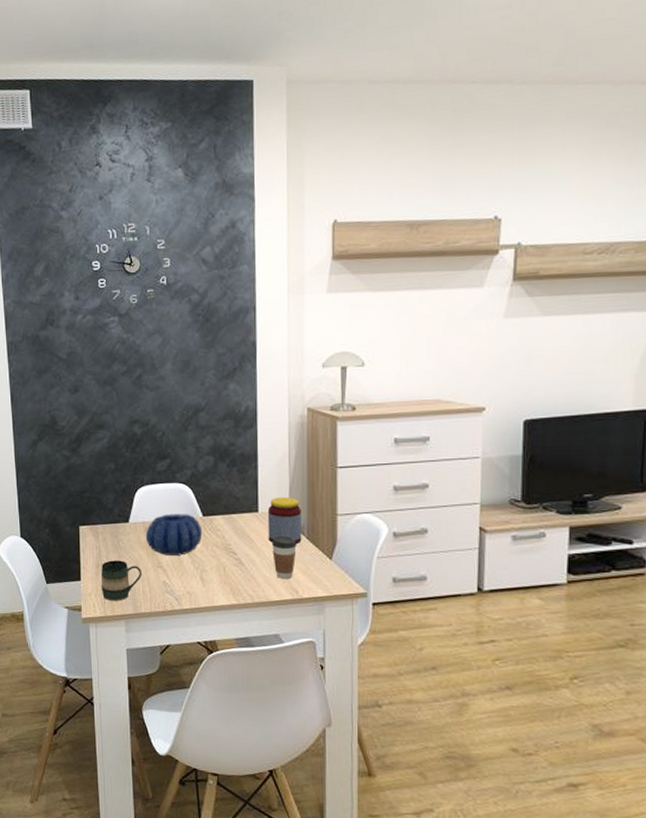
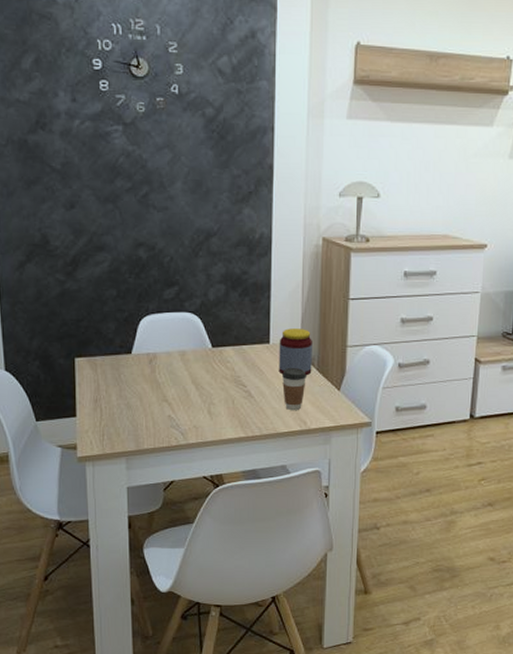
mug: present [101,560,142,601] -> none [99,394,145,437]
decorative bowl: present [145,514,203,555] -> none [149,345,211,388]

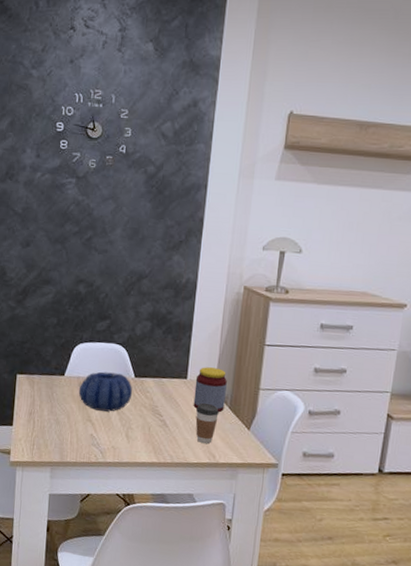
decorative bowl: none [149,345,211,388] -> present [78,371,133,412]

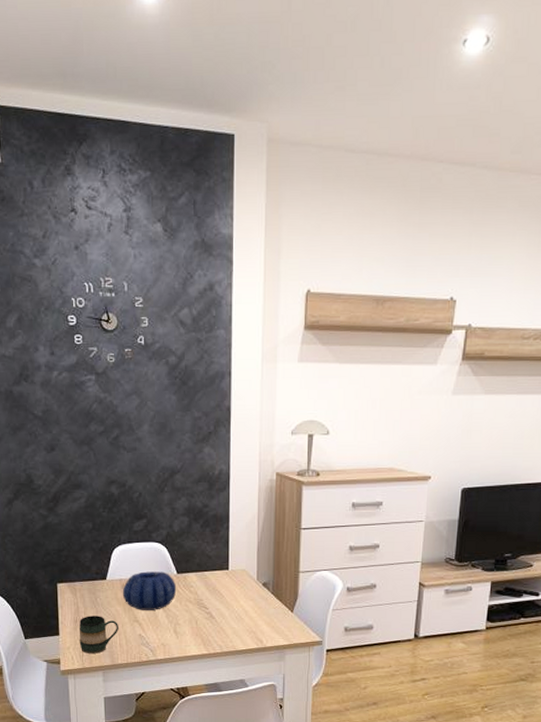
mug: none [31,409,71,449] -> present [79,616,118,654]
jar: present [193,367,227,412] -> none [237,556,267,598]
coffee cup: present [195,403,219,444] -> none [241,591,262,631]

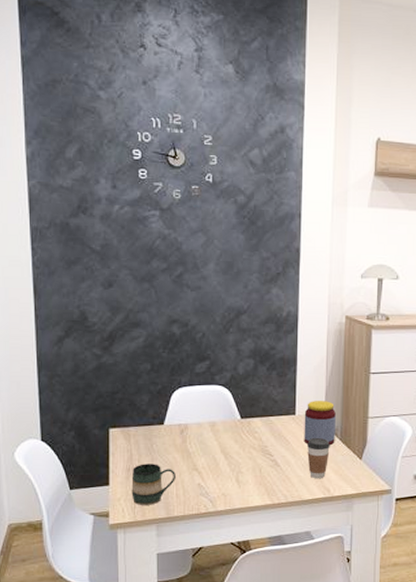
decorative bowl: present [122,571,177,610] -> none [181,416,240,458]
jar: none [237,556,267,598] -> present [304,401,336,445]
coffee cup: none [241,591,262,631] -> present [307,437,330,479]

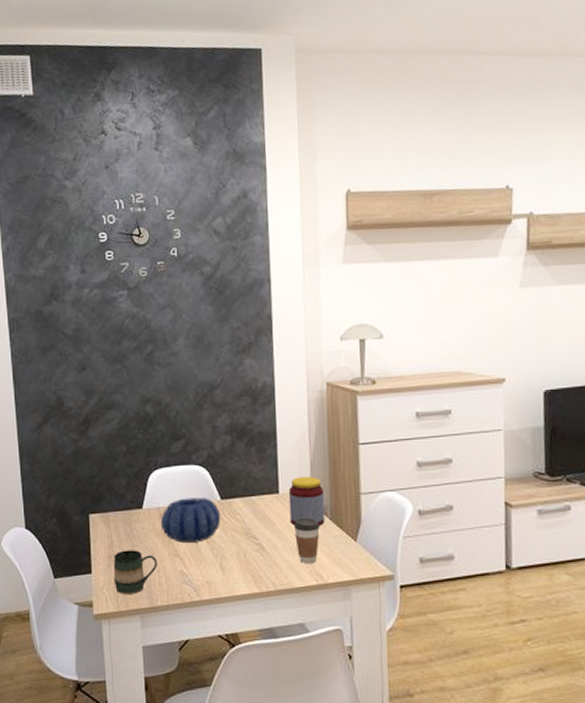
decorative bowl: none [181,416,240,458] -> present [160,497,221,543]

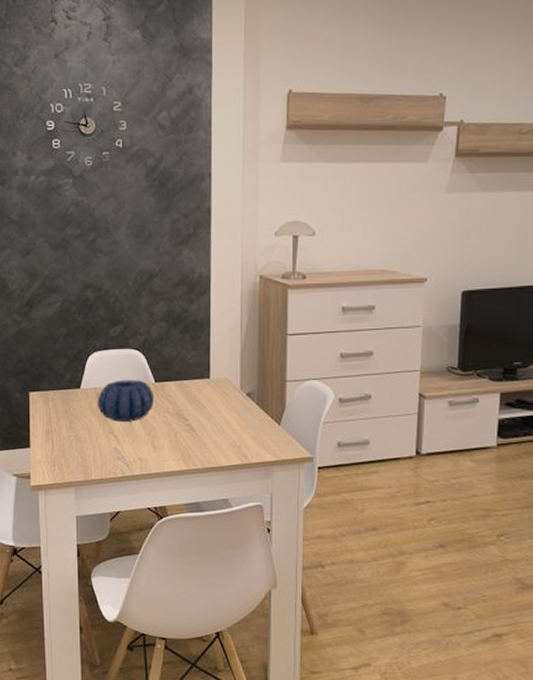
mug: present [113,550,157,594] -> none [51,427,92,468]
jar: present [288,477,325,526] -> none [219,364,252,409]
coffee cup: present [294,517,320,564] -> none [223,401,247,445]

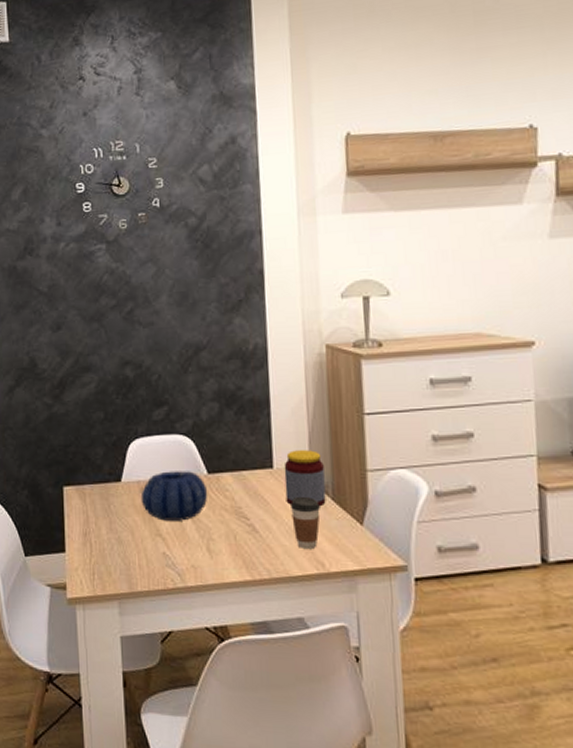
jar: none [219,364,252,409] -> present [284,450,326,505]
coffee cup: none [223,401,247,445] -> present [291,496,321,550]

